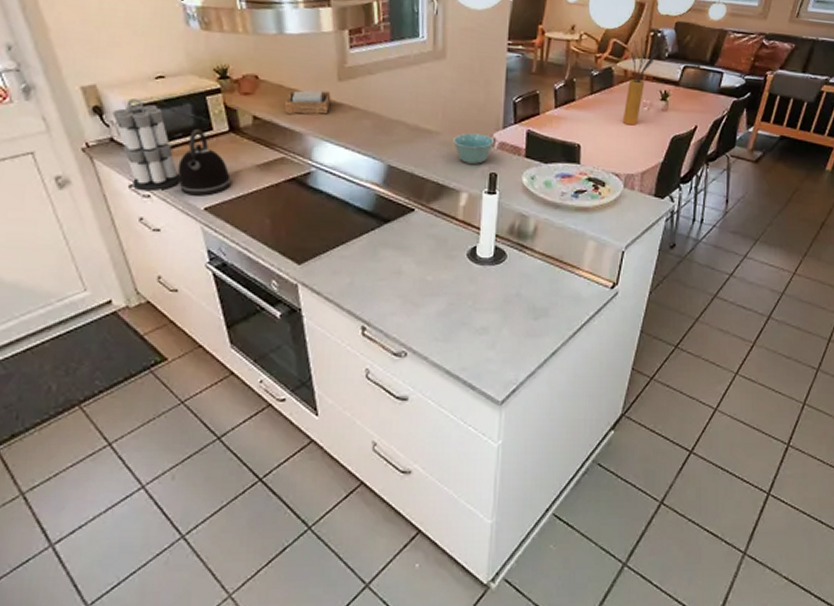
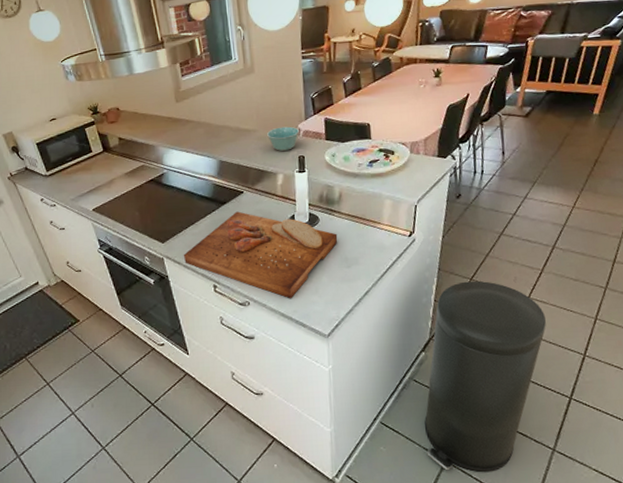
spice rack: present [112,99,181,192] -> none [25,137,74,203]
kettle: present [177,128,232,196] -> none [71,152,109,201]
napkin holder: present [284,89,331,115] -> none [139,111,173,133]
cutting board: none [325,234,527,353] -> present [183,211,338,299]
pedal bin: none [603,348,752,579] -> present [424,280,546,473]
vase: present [622,36,662,126] -> none [403,27,431,102]

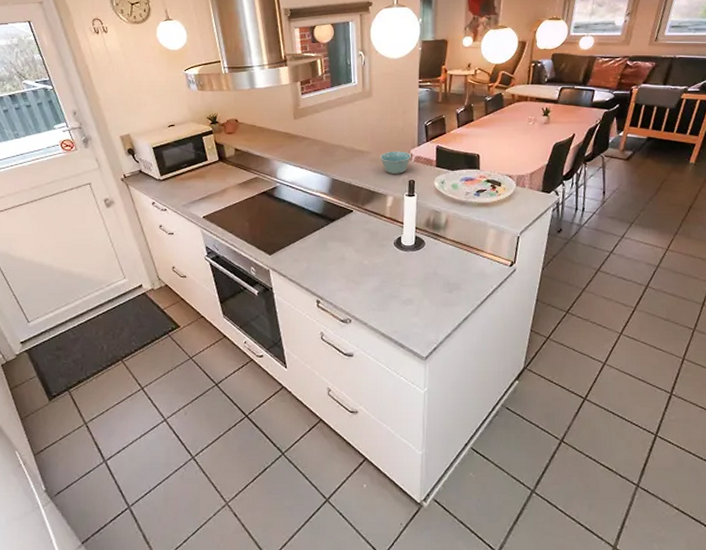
cutting board: present [183,211,338,299] -> none [289,229,442,319]
pedal bin: present [424,280,546,473] -> none [514,314,636,505]

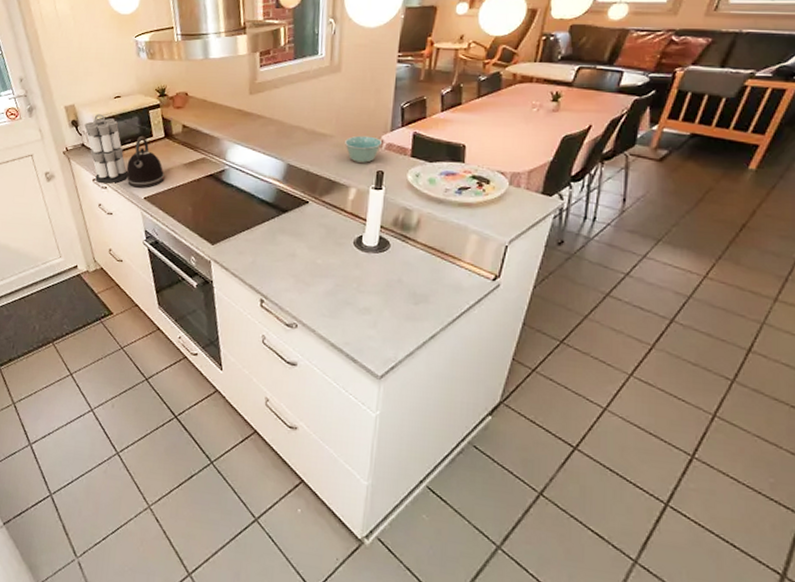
spice rack: none [141,142,187,207] -> present [84,114,129,185]
kettle: none [184,160,222,208] -> present [126,135,165,188]

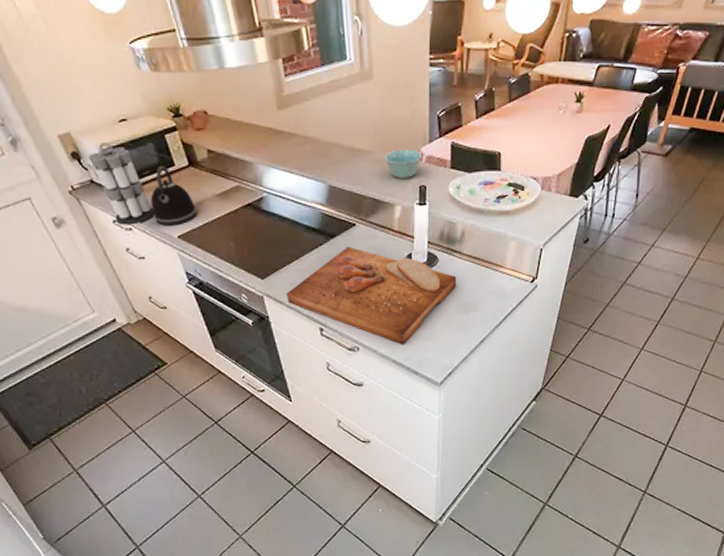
cutting board: none [232,222,409,329] -> present [286,246,457,345]

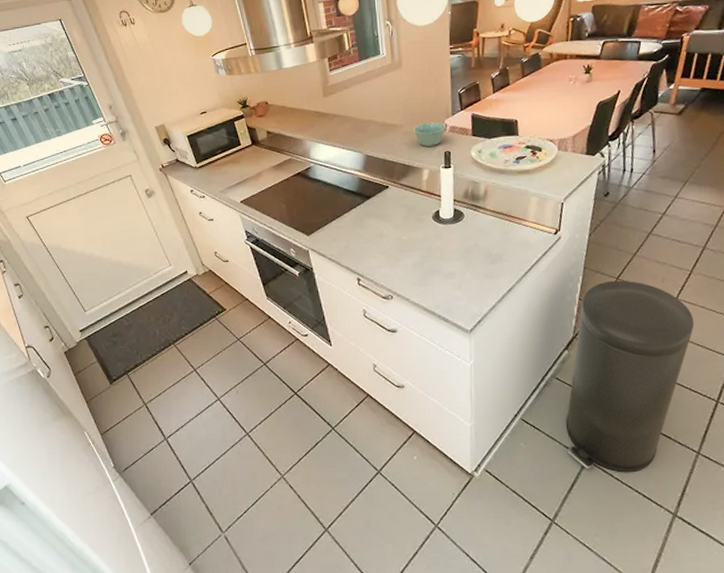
spice rack: present [88,142,155,225] -> none [176,130,223,194]
kettle: present [150,165,198,226] -> none [220,145,257,193]
cutting board: present [286,246,457,345] -> none [328,206,483,294]
pedal bin: none [528,331,655,514] -> present [566,280,694,473]

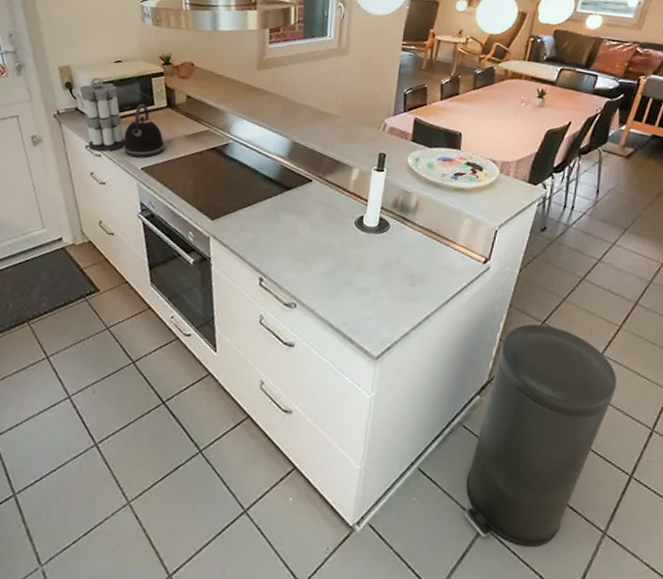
spice rack: none [176,130,223,194] -> present [79,77,126,153]
kettle: none [220,145,257,193] -> present [123,103,166,158]
bowl: present [413,122,446,147] -> none [349,118,385,146]

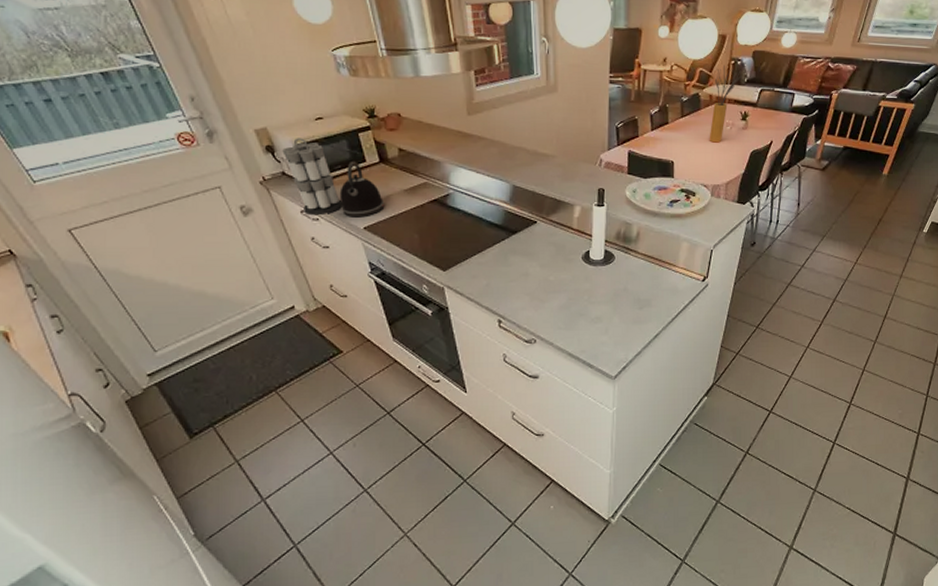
pedal bin: present [463,324,616,548] -> none [701,329,820,512]
vase: none [501,41,541,119] -> present [709,64,742,143]

